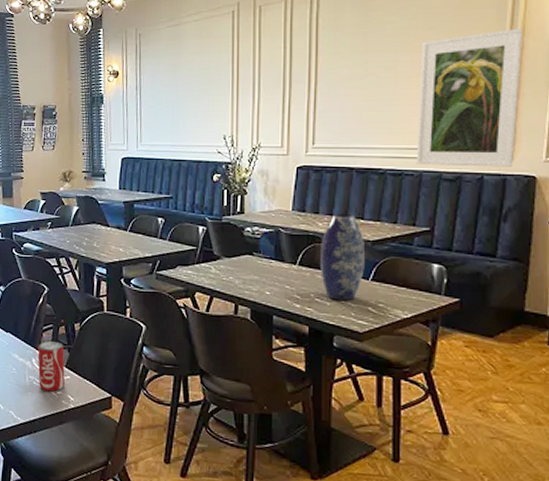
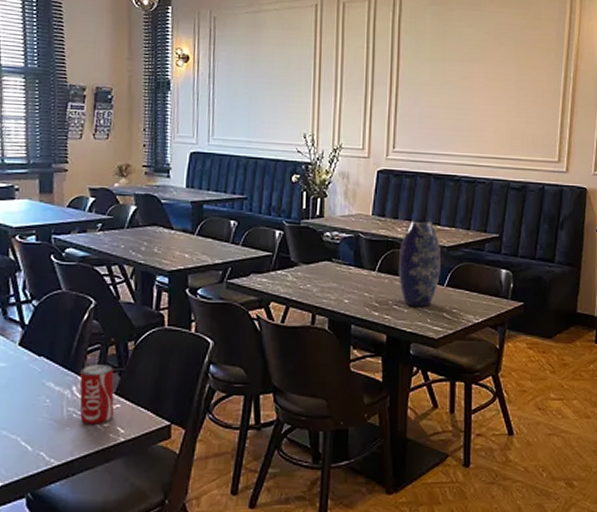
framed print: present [416,28,524,167] -> none [488,51,577,179]

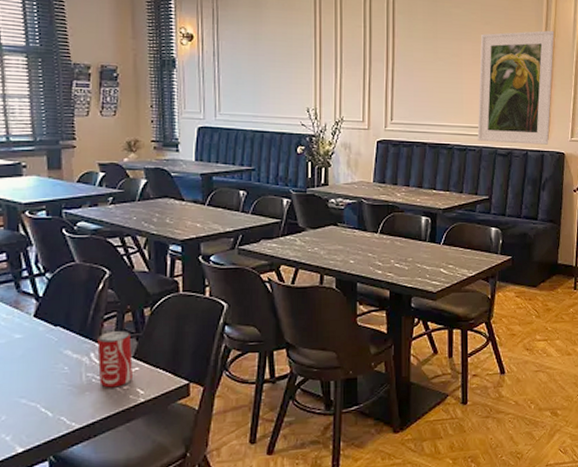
vase: present [399,220,440,308] -> none [399,185,437,265]
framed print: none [488,51,577,179] -> present [477,30,555,145]

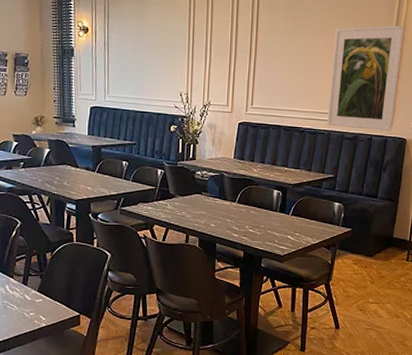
beverage can: present [97,331,133,388] -> none [11,270,37,314]

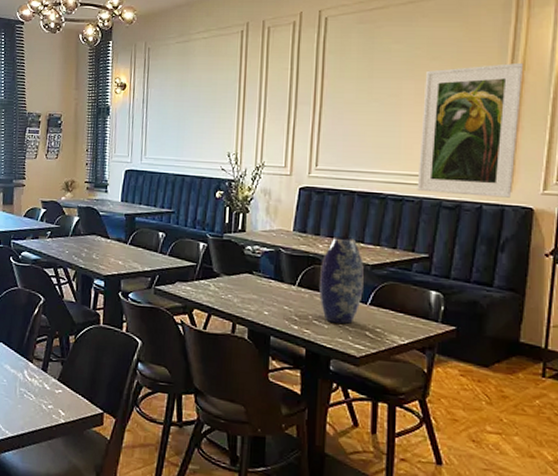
vase: none [254,162,287,231] -> present [319,237,364,325]

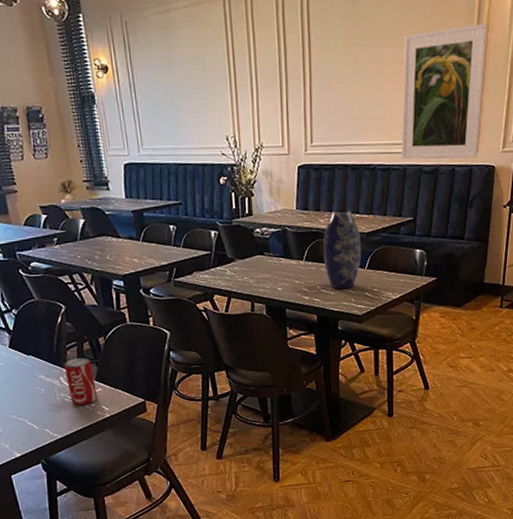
beverage can: none [29,353,58,405] -> present [64,358,97,406]

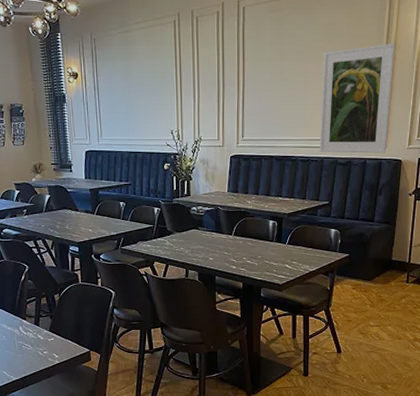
beverage can: present [64,358,97,406] -> none [24,311,49,352]
vase: present [323,209,361,290] -> none [250,193,283,262]

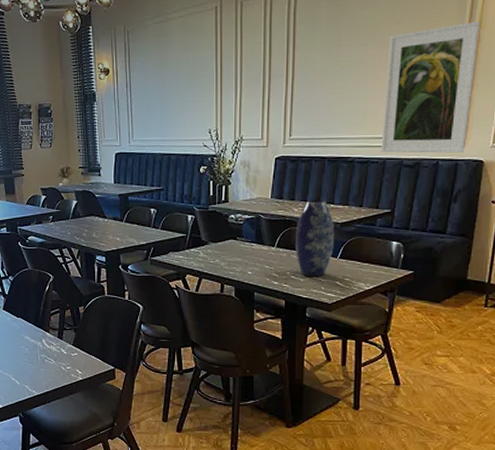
vase: none [250,193,283,262] -> present [296,200,334,277]

